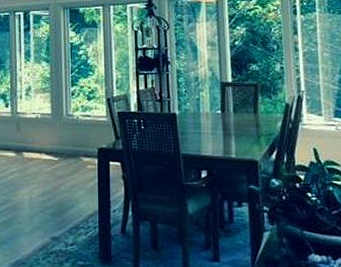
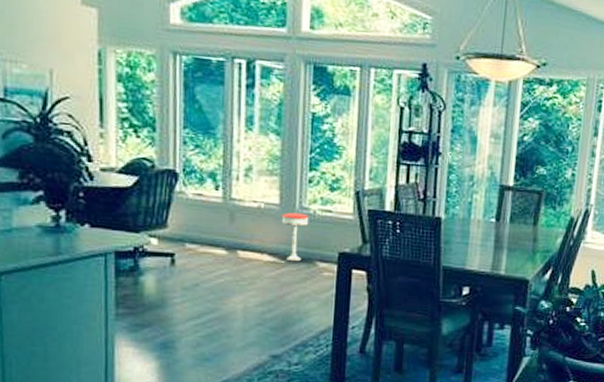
bar stool: none [53,119,74,158] -> present [281,212,309,262]

